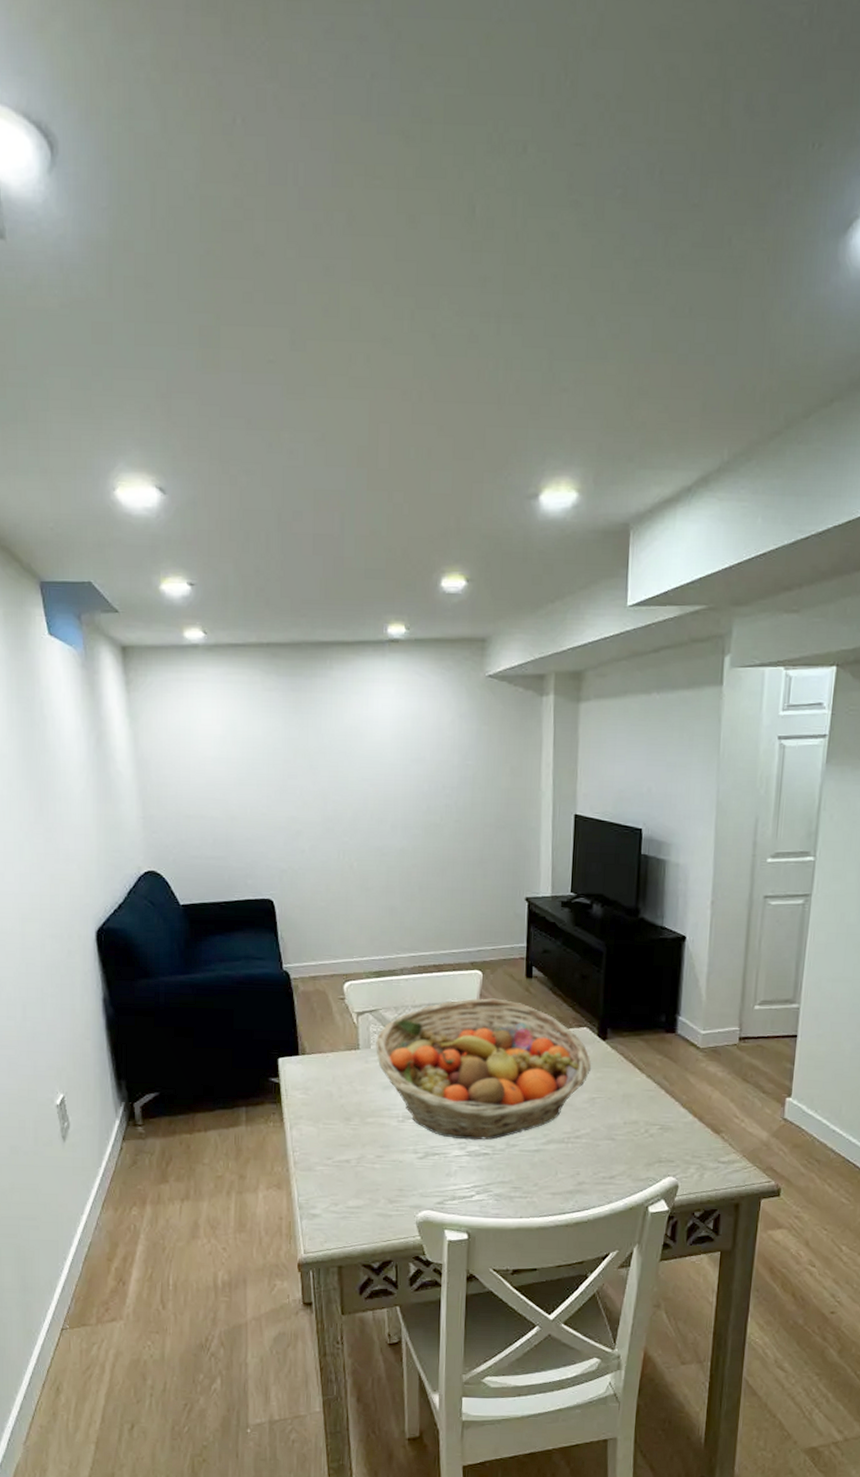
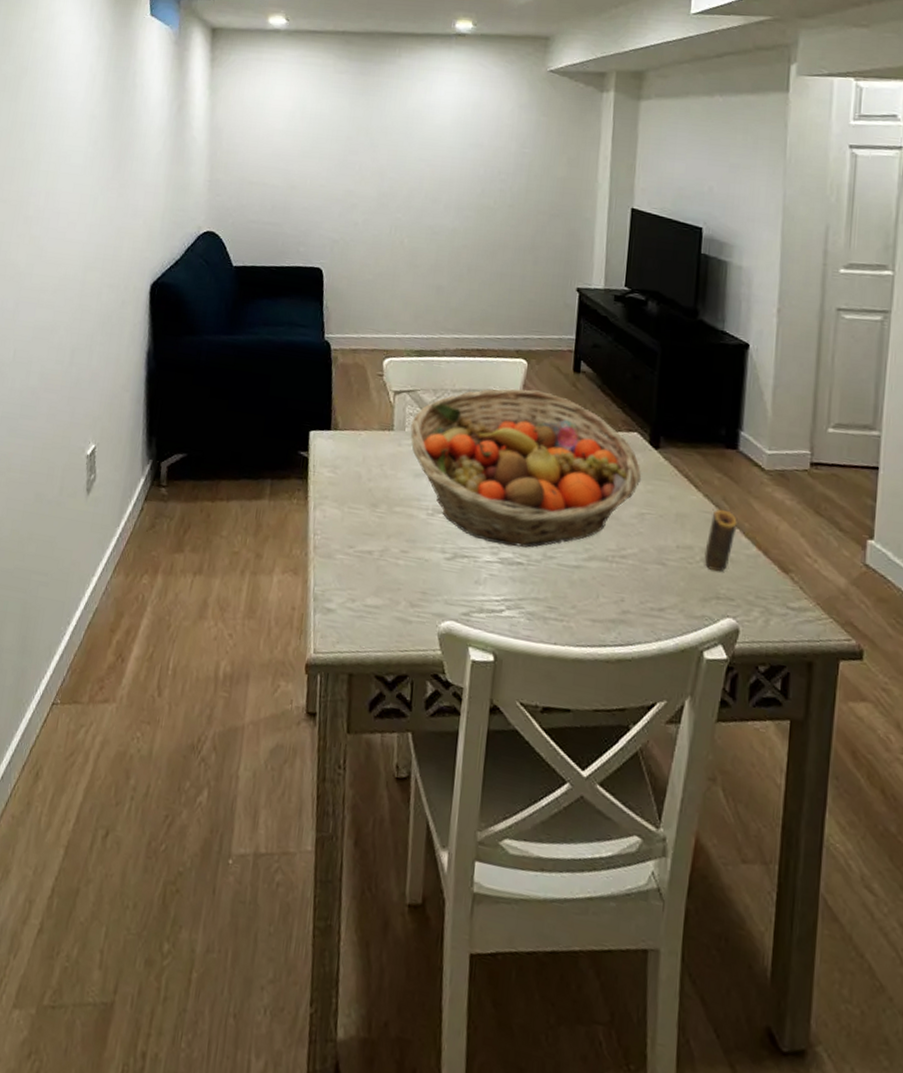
candle: none [648,1086,676,1140] -> present [704,509,737,572]

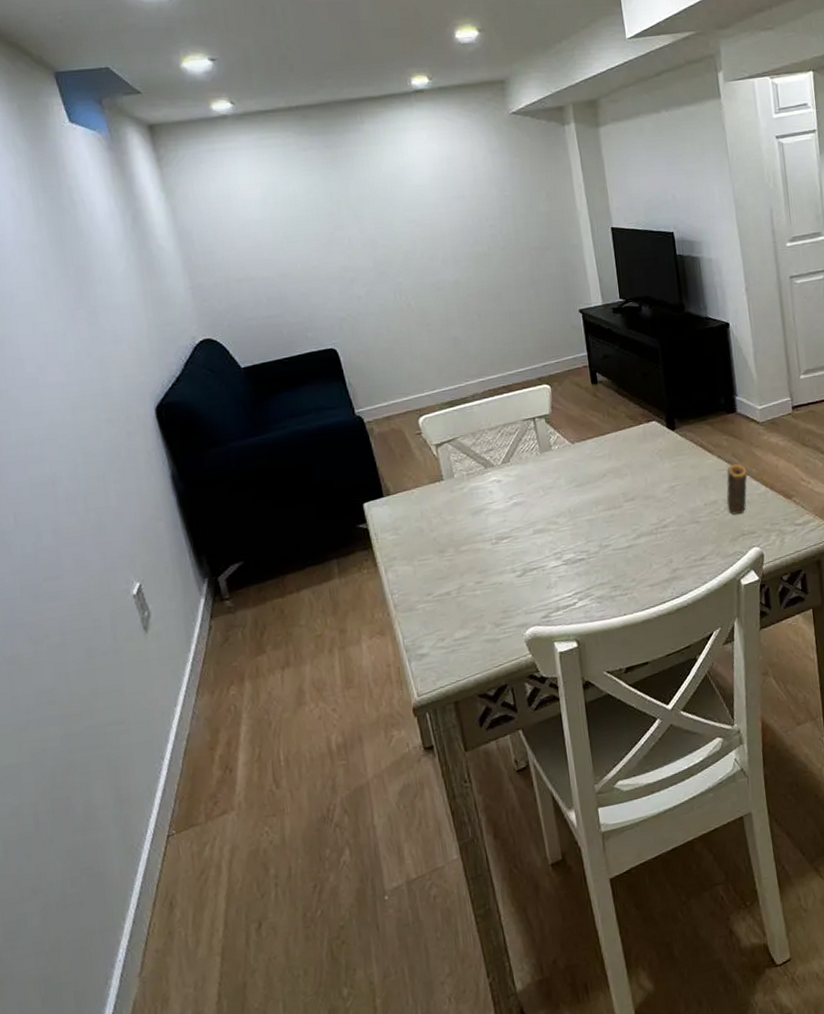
fruit basket: present [410,388,642,548] -> none [458,408,666,551]

